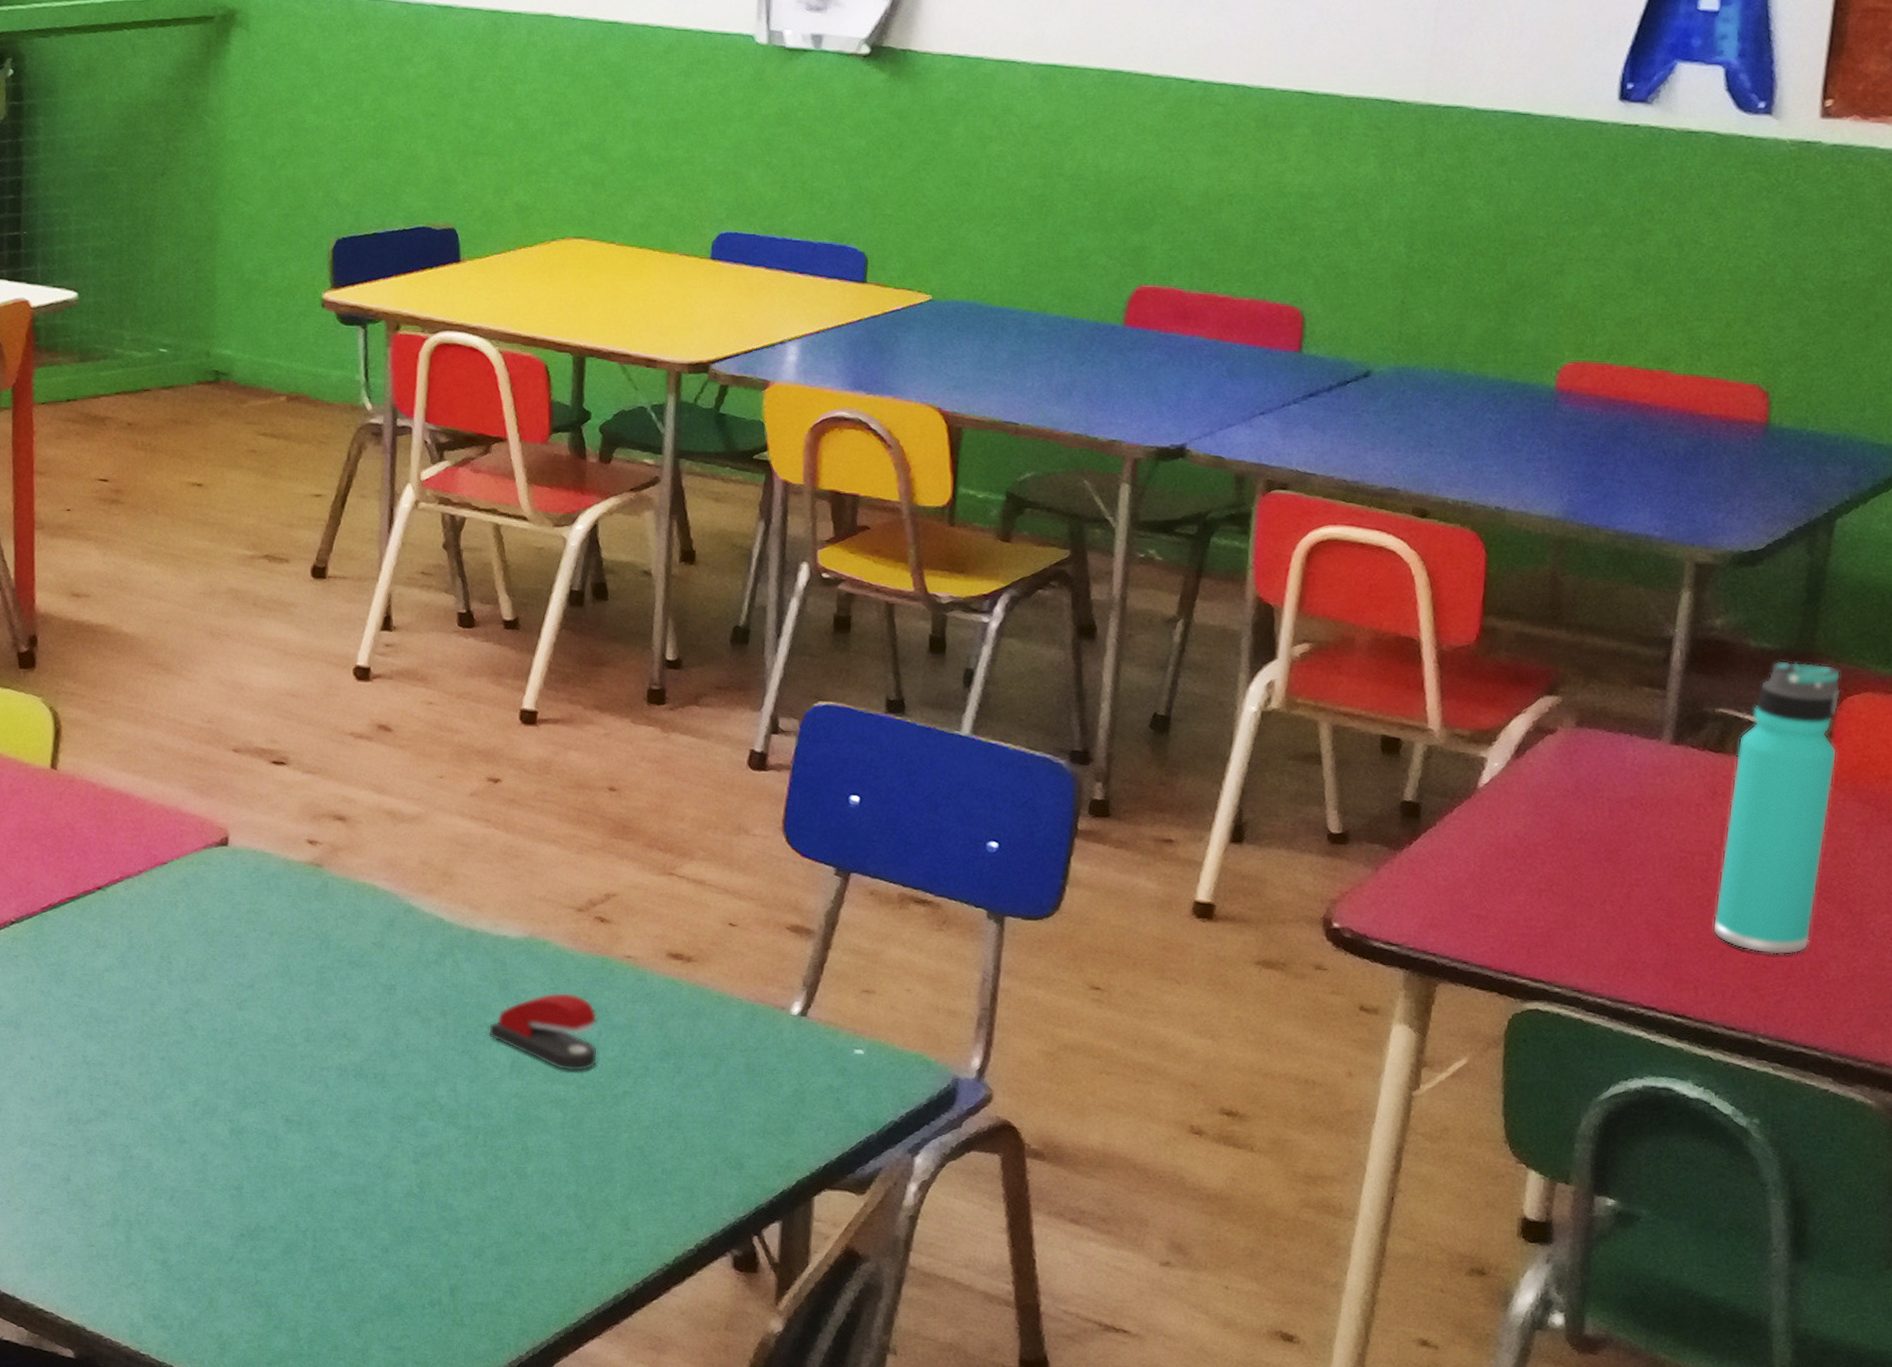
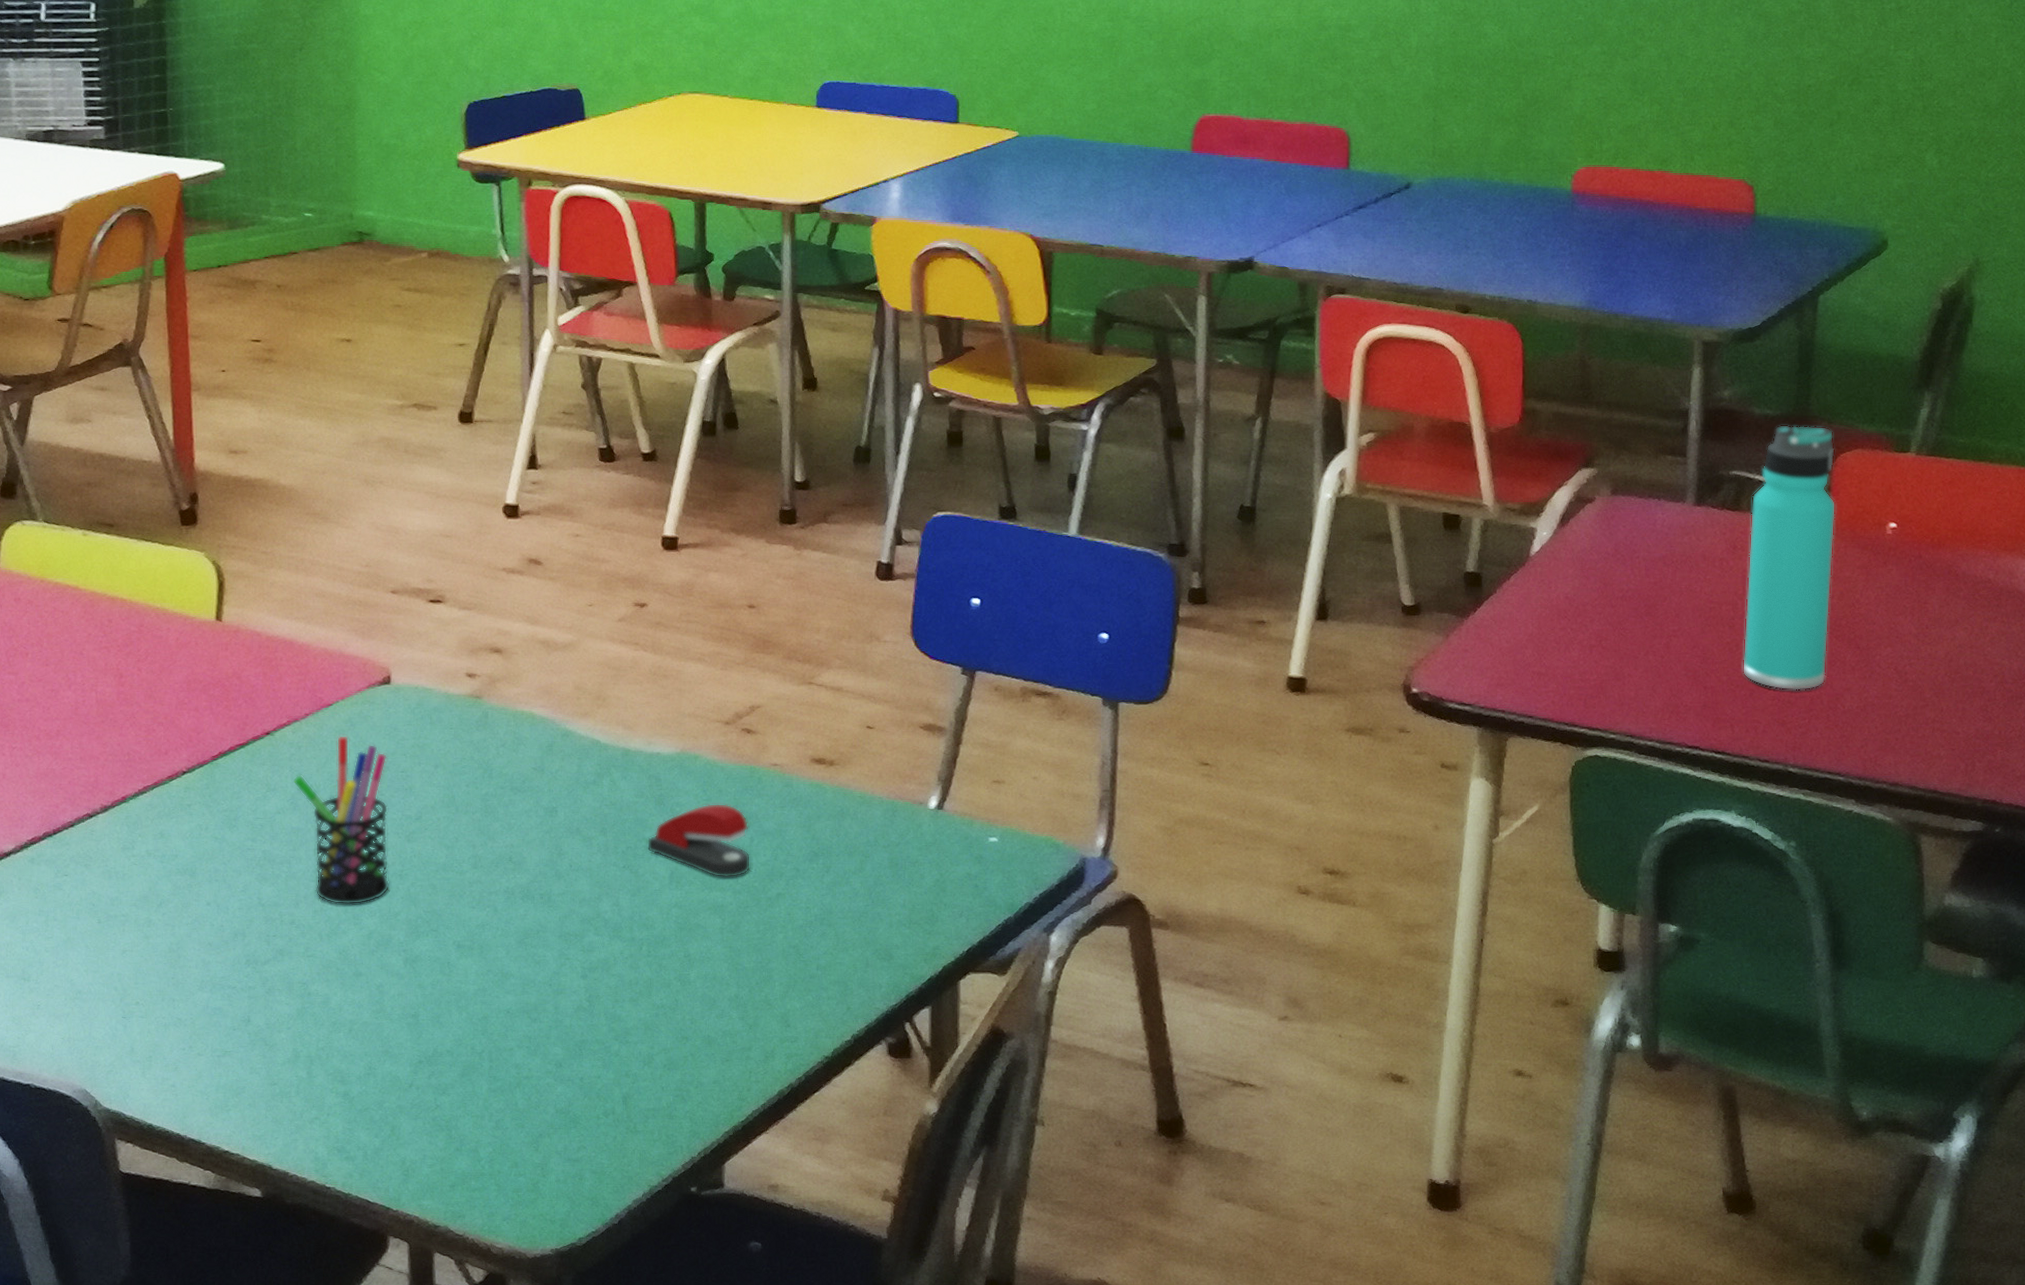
pen holder: none [123,895,221,1071] -> present [293,736,390,905]

